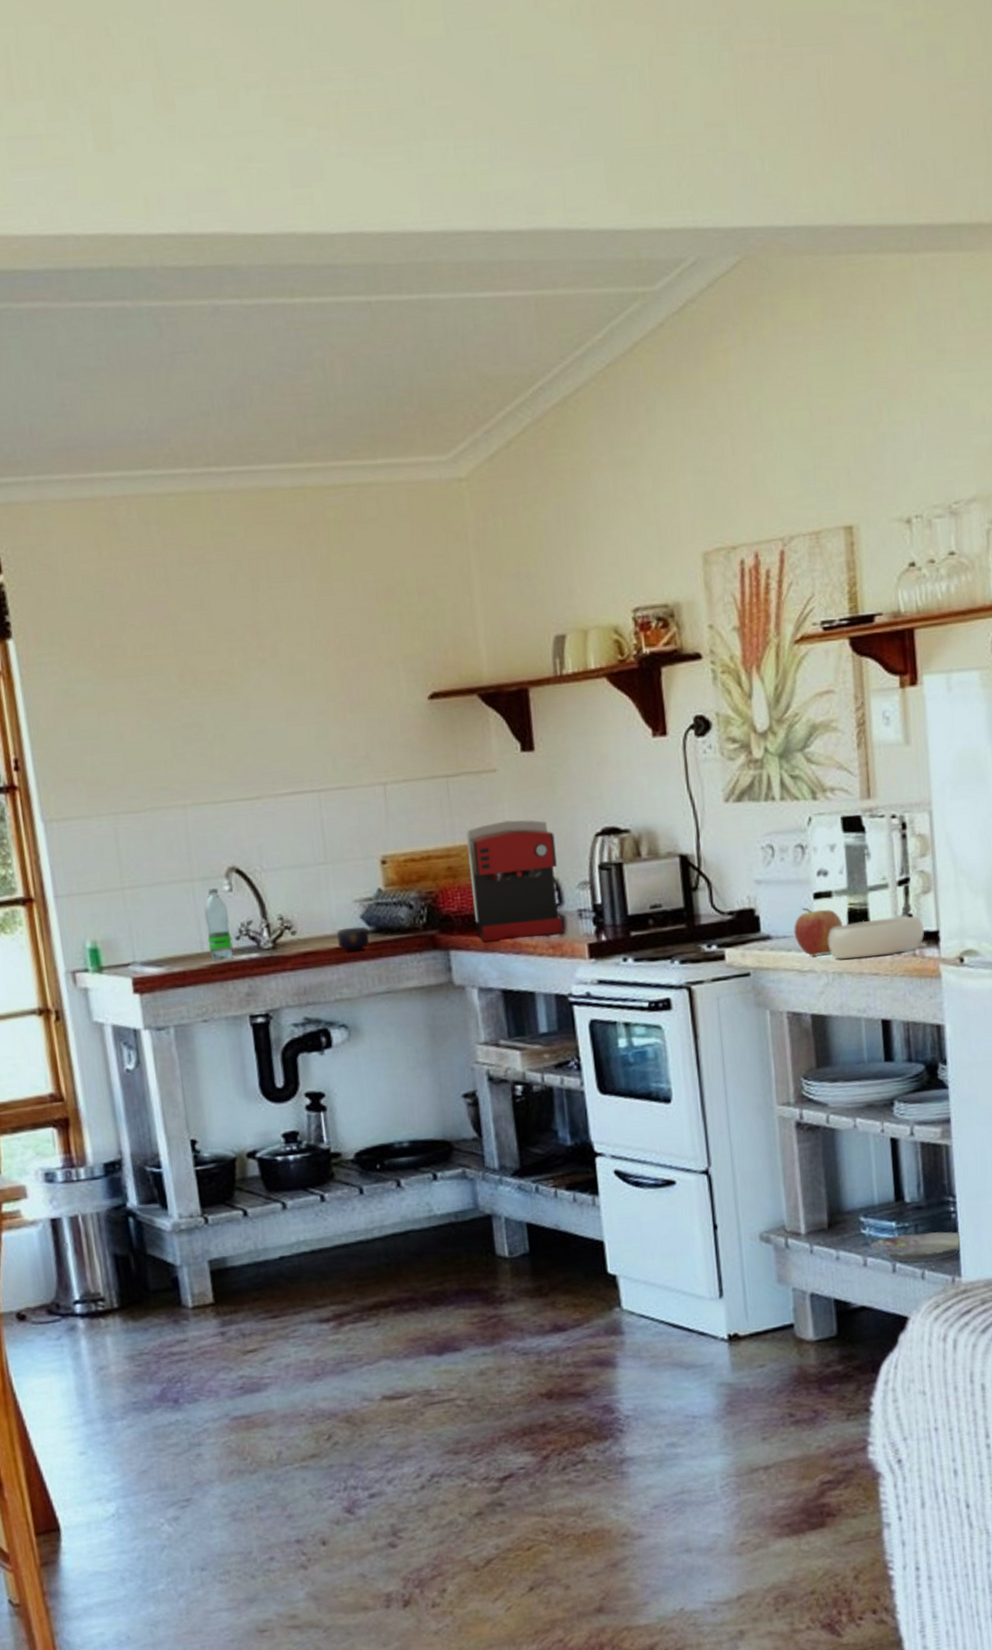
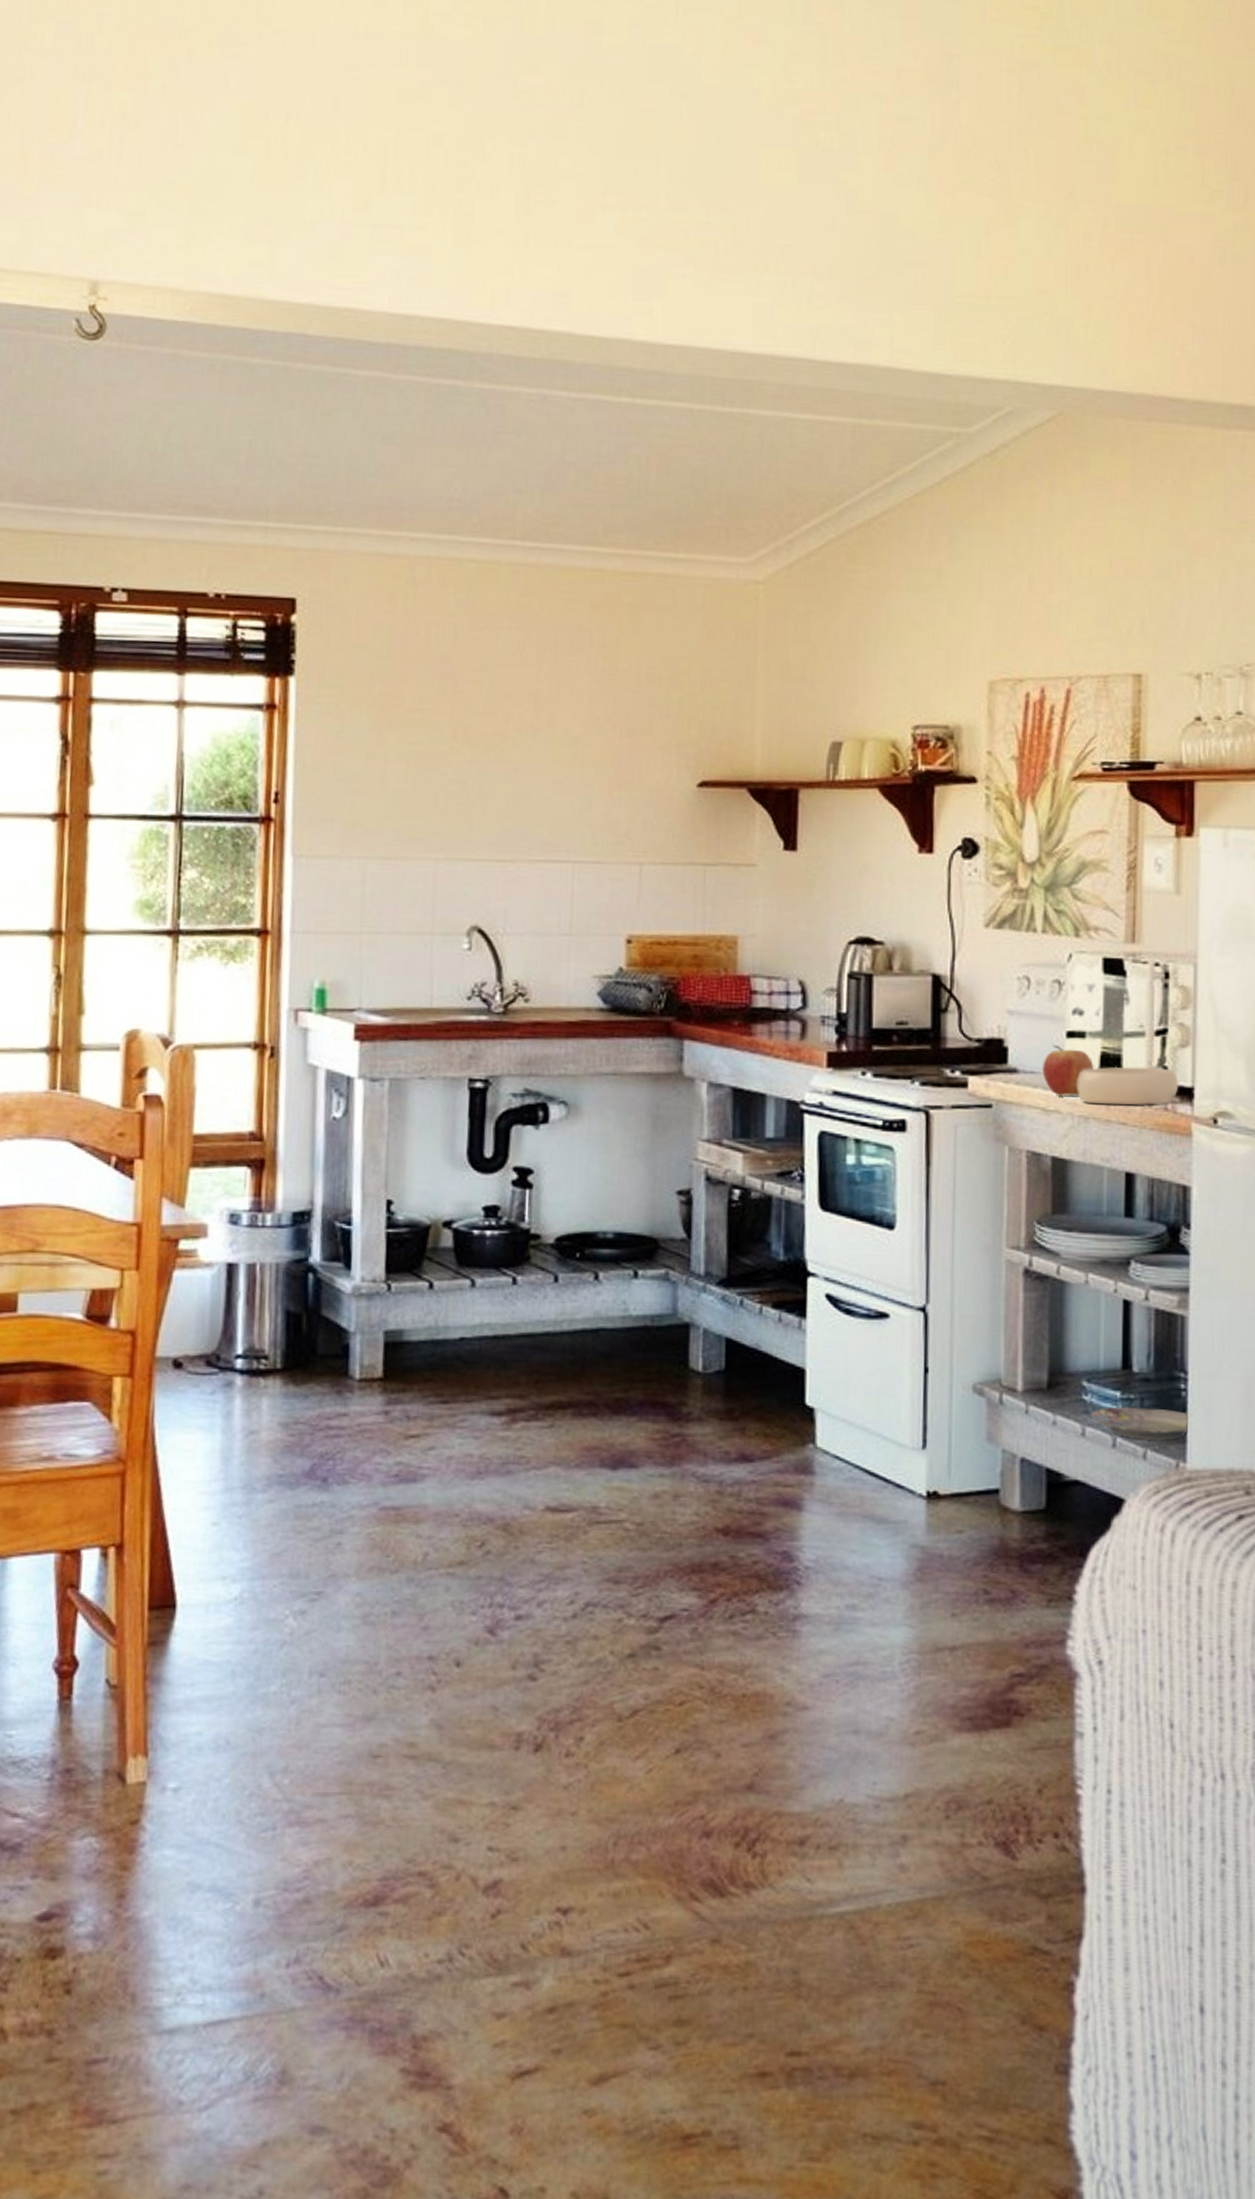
bottle: present [204,888,233,962] -> none [438,945,463,1020]
mug: present [336,926,370,952] -> none [570,1002,604,1028]
coffee maker: present [465,820,563,942] -> none [714,916,806,1038]

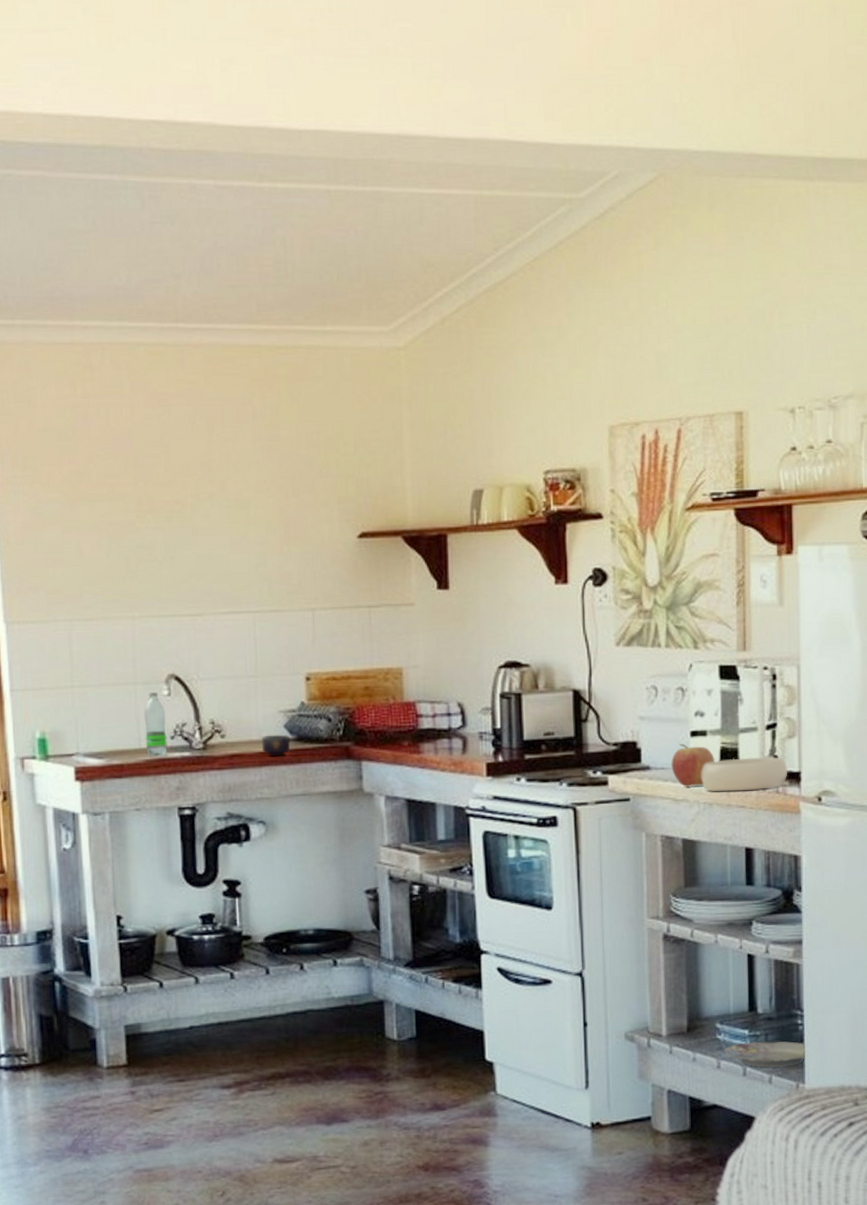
bottle: none [438,945,463,1020] -> present [144,692,167,758]
mug: none [570,1002,604,1028] -> present [261,734,291,756]

